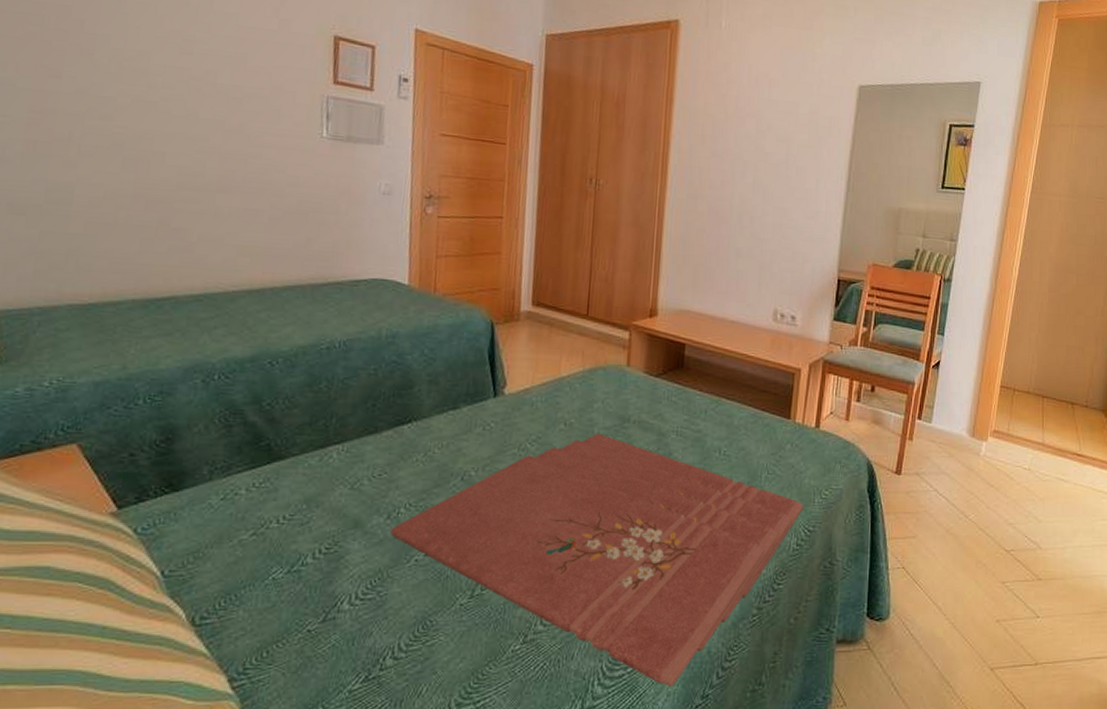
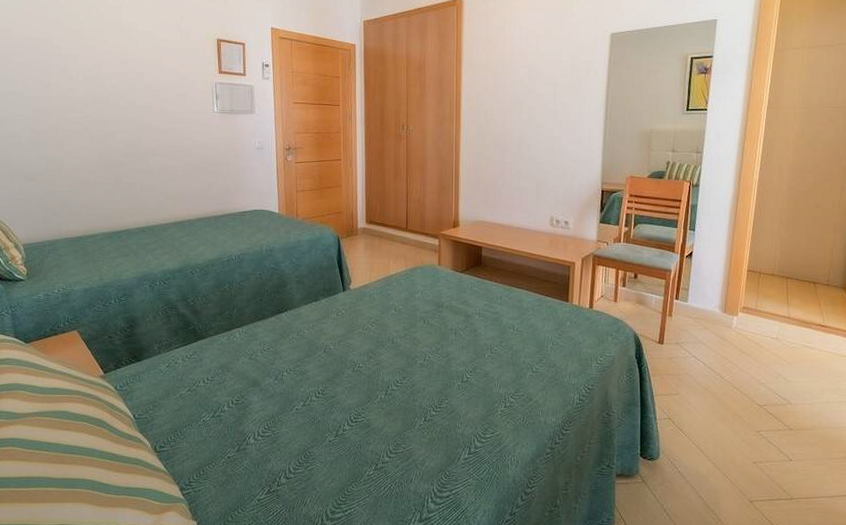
towel: present [390,433,804,686] -> none [278,316,583,505]

